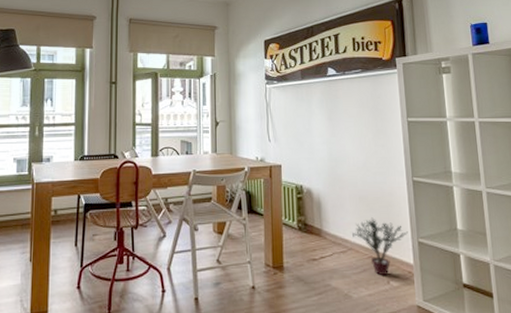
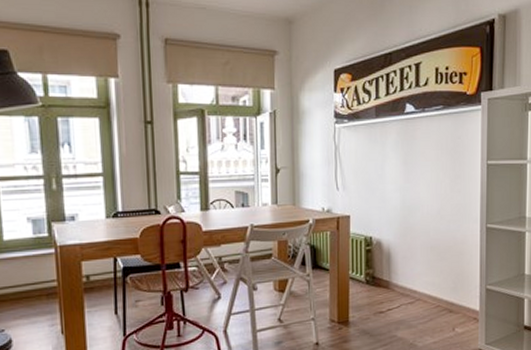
potted plant: present [352,217,408,276] -> none [421,267,477,324]

